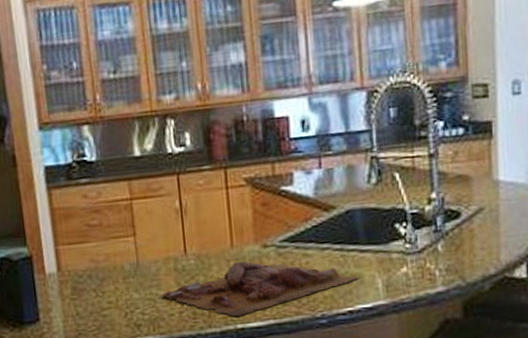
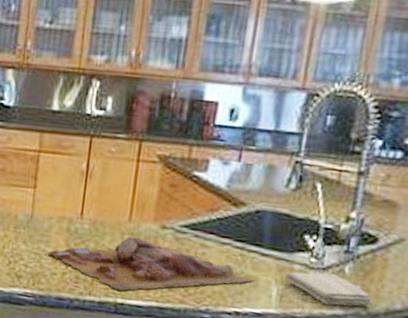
washcloth: none [386,254,469,285] -> present [284,272,372,307]

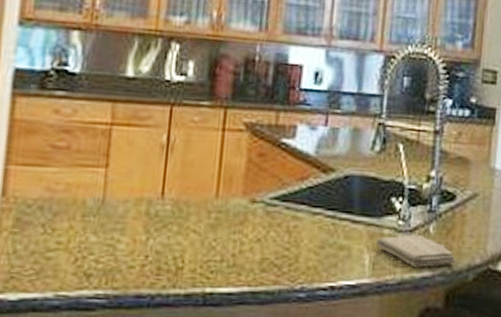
cutting board: present [46,236,255,291] -> none [121,215,348,278]

